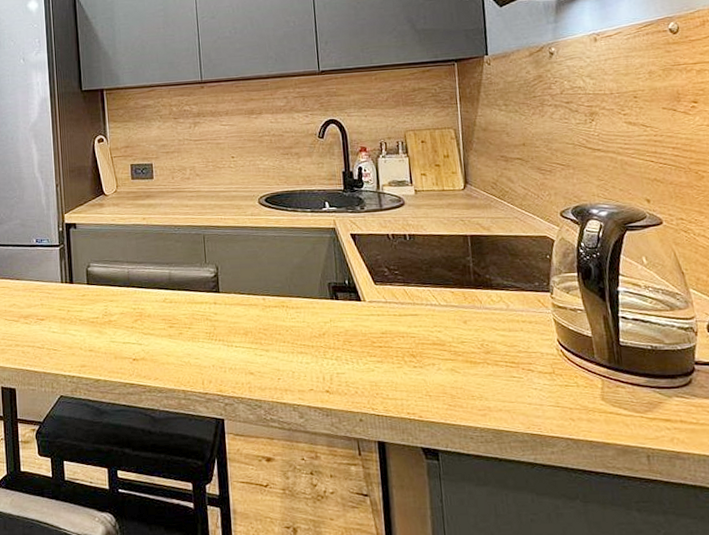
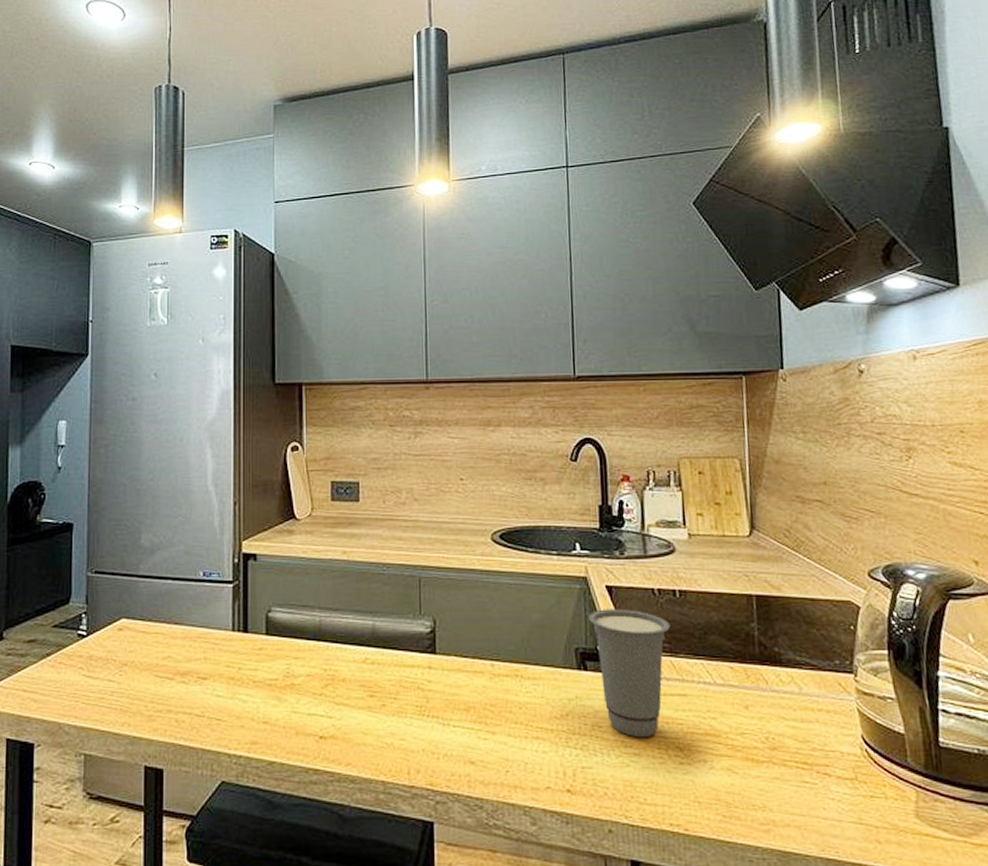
cup: none [337,251,403,349] -> present [588,609,670,738]

